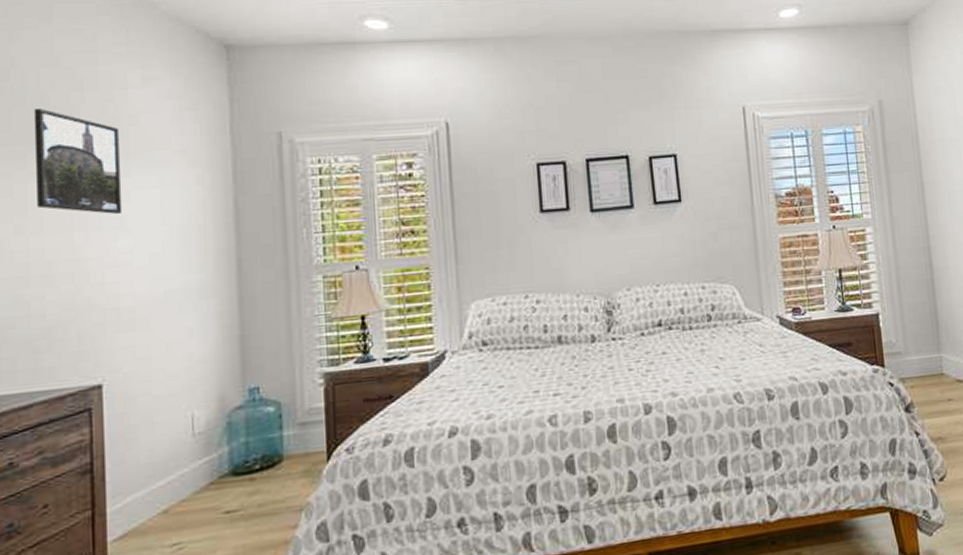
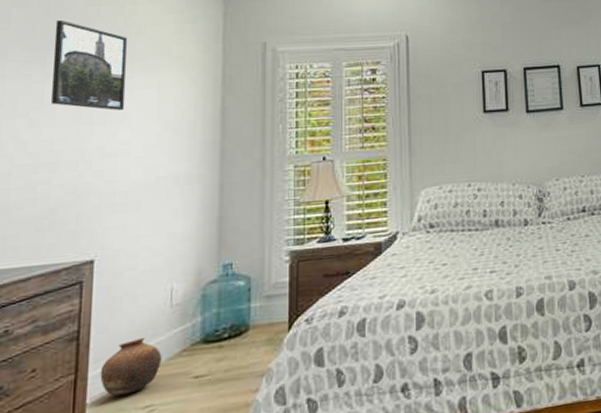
pottery: none [119,469,187,533] -> present [100,337,162,396]

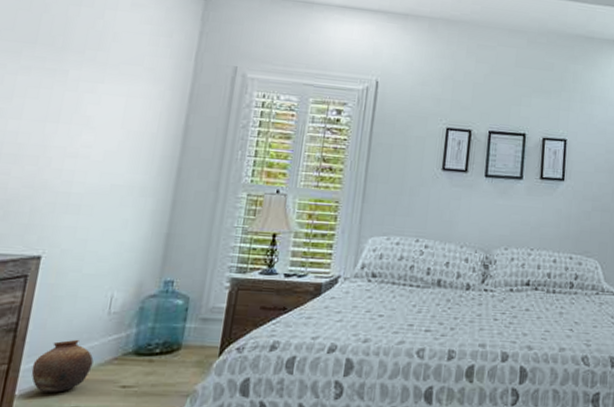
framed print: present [50,20,128,110] -> none [21,15,103,113]

